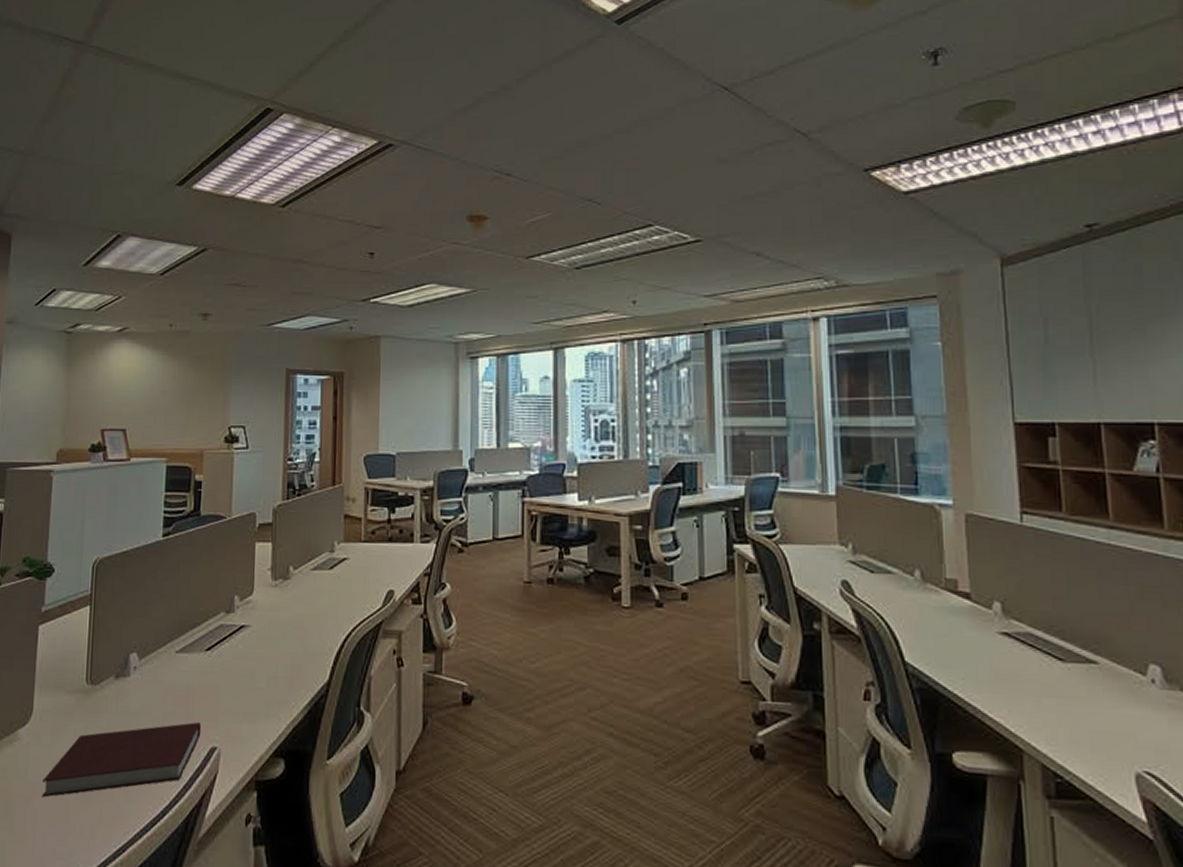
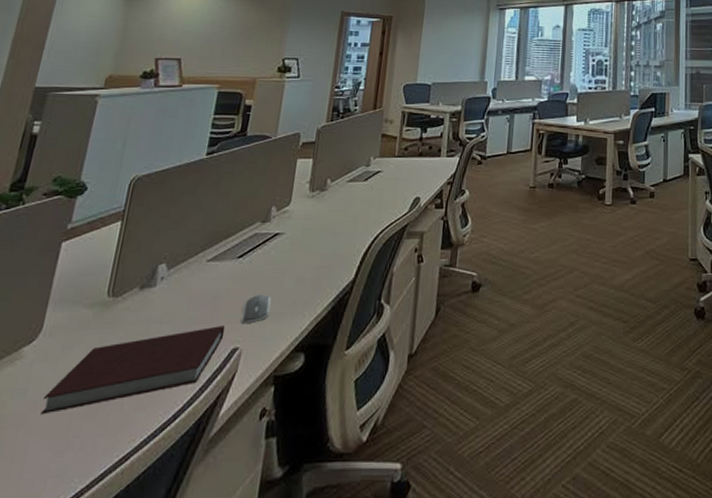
computer mouse: none [216,691,244,722] -> present [241,295,272,323]

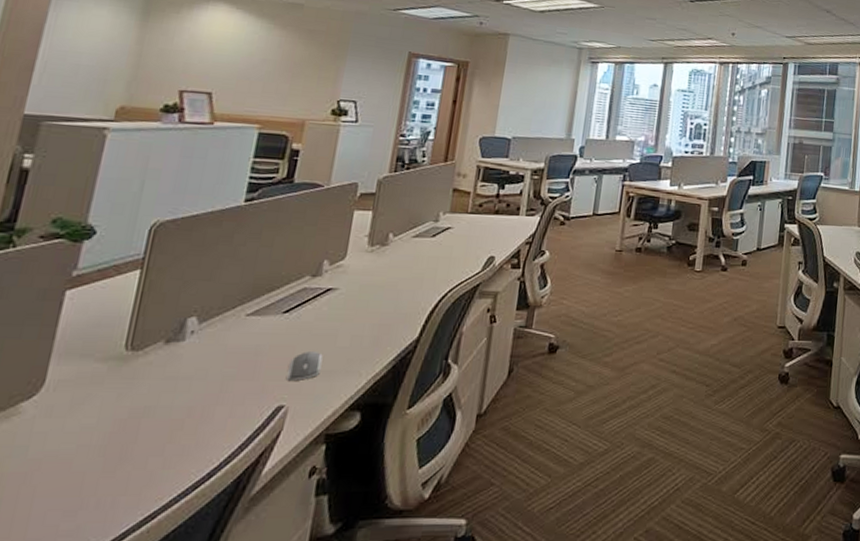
notebook: present [40,326,226,415] -> none [46,383,269,473]

